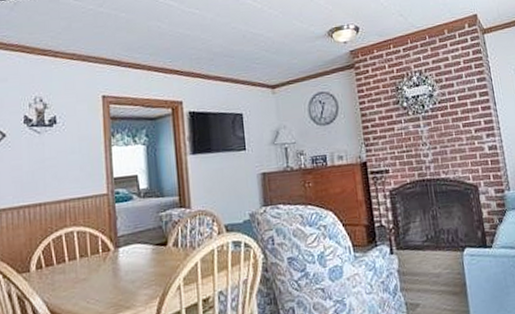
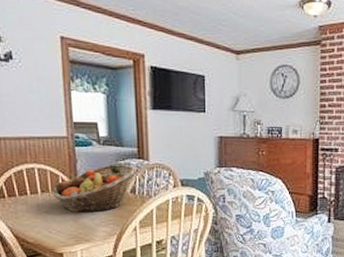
fruit basket: none [91,216,179,277] -> present [52,164,137,213]

